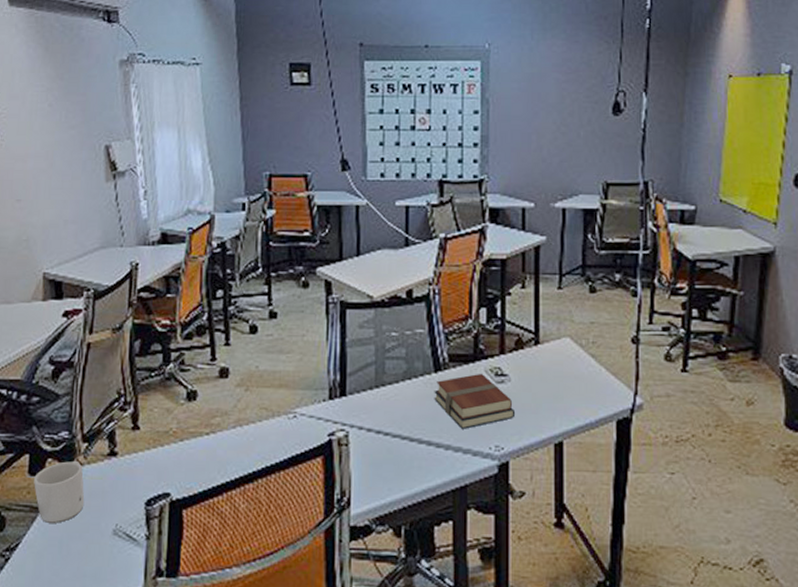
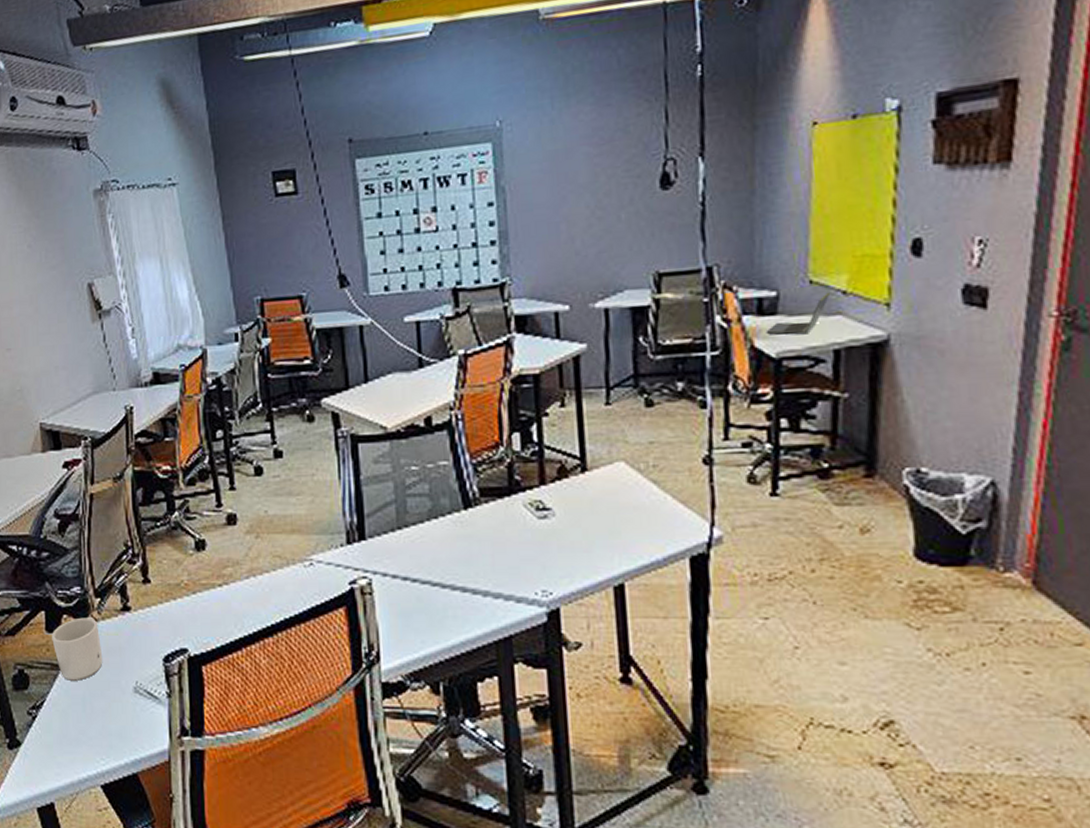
books: present [434,374,516,429] -> none [465,509,564,572]
laptop: none [685,210,735,242] -> present [765,292,831,335]

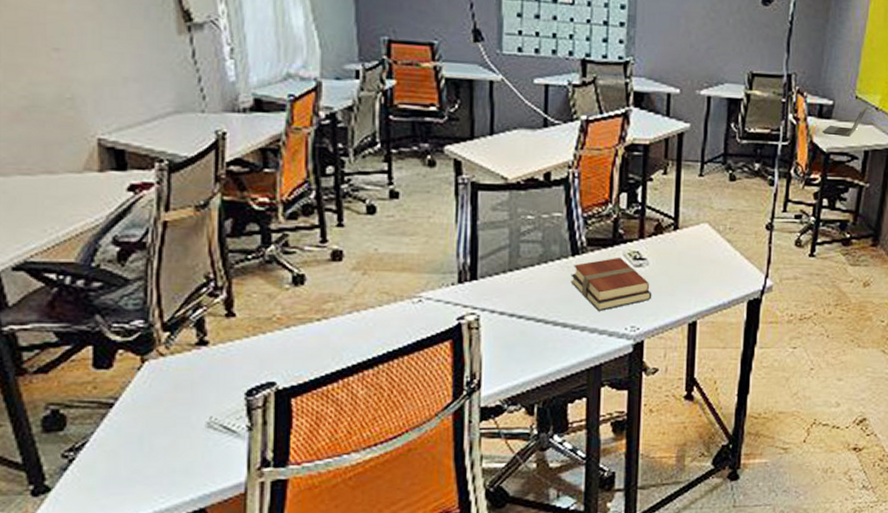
mug: present [52,616,103,681] -> none [101,351,169,419]
books: none [465,509,564,572] -> present [570,258,652,311]

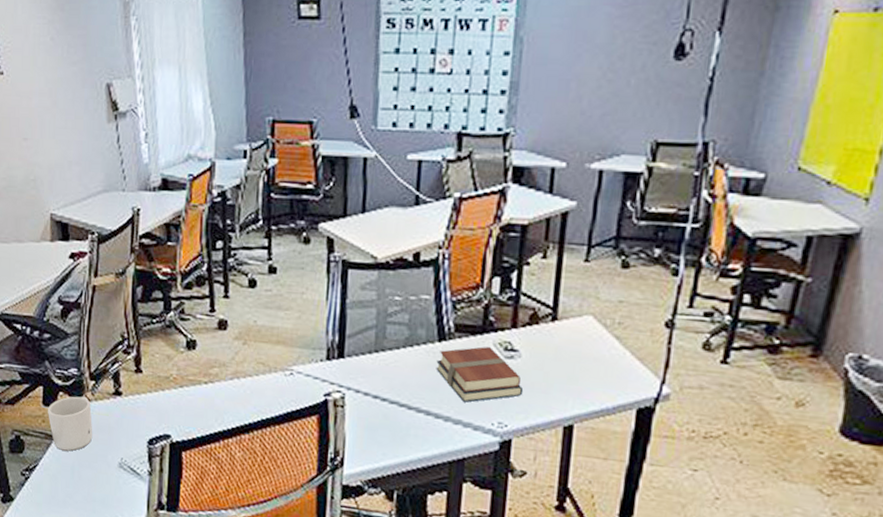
mug: none [101,351,169,419] -> present [48,396,93,451]
laptop: present [822,107,868,137] -> none [747,180,816,218]

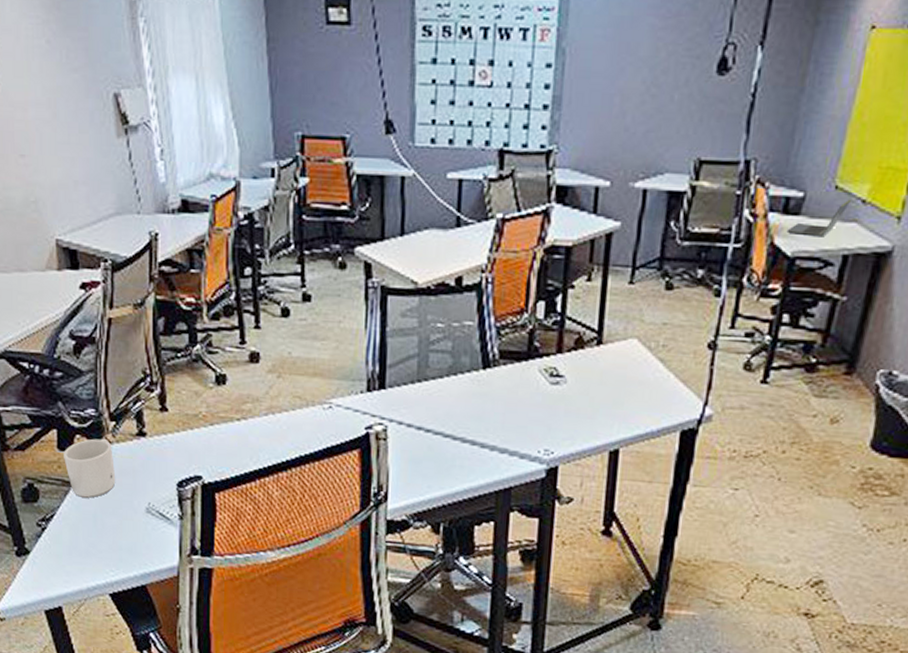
books: present [436,346,524,402] -> none [480,373,570,431]
laptop: none [747,180,816,218] -> present [786,199,852,237]

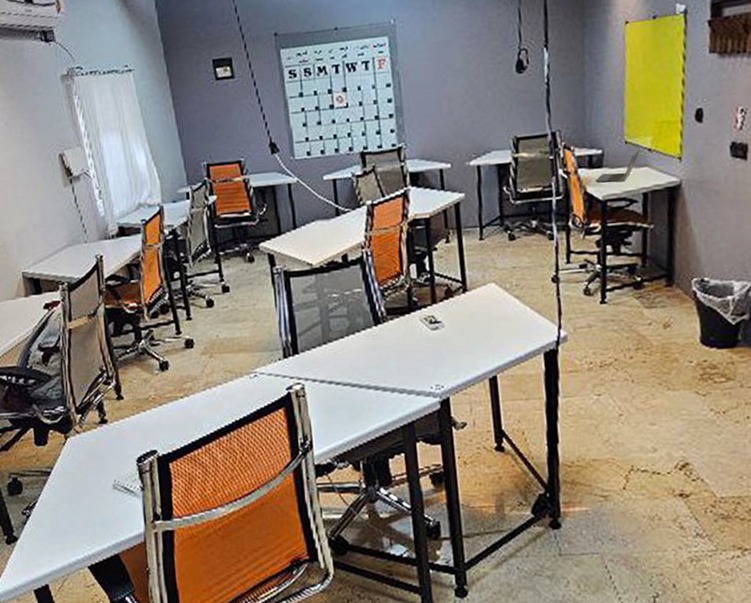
mug: present [64,438,116,498] -> none [40,430,86,484]

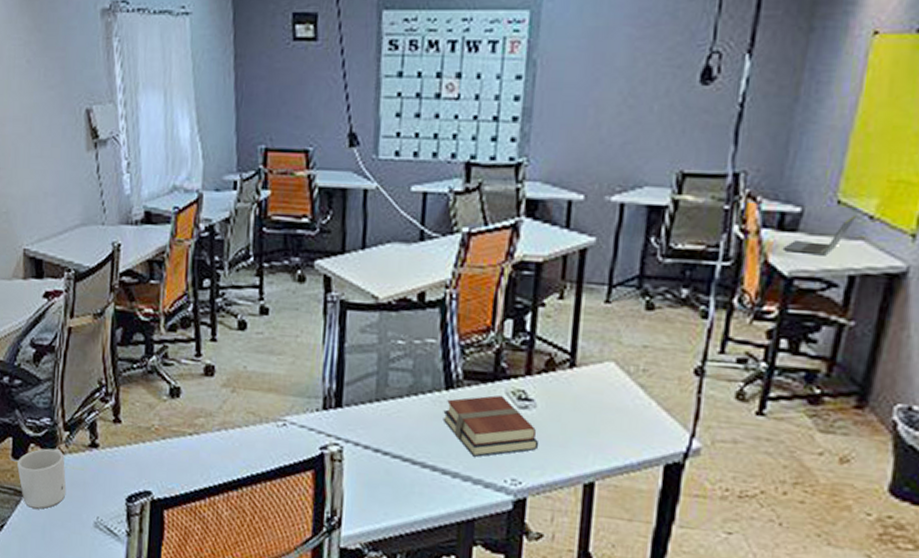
mug: none [40,430,86,484] -> present [17,448,67,509]
books: none [376,323,452,373] -> present [442,395,539,457]

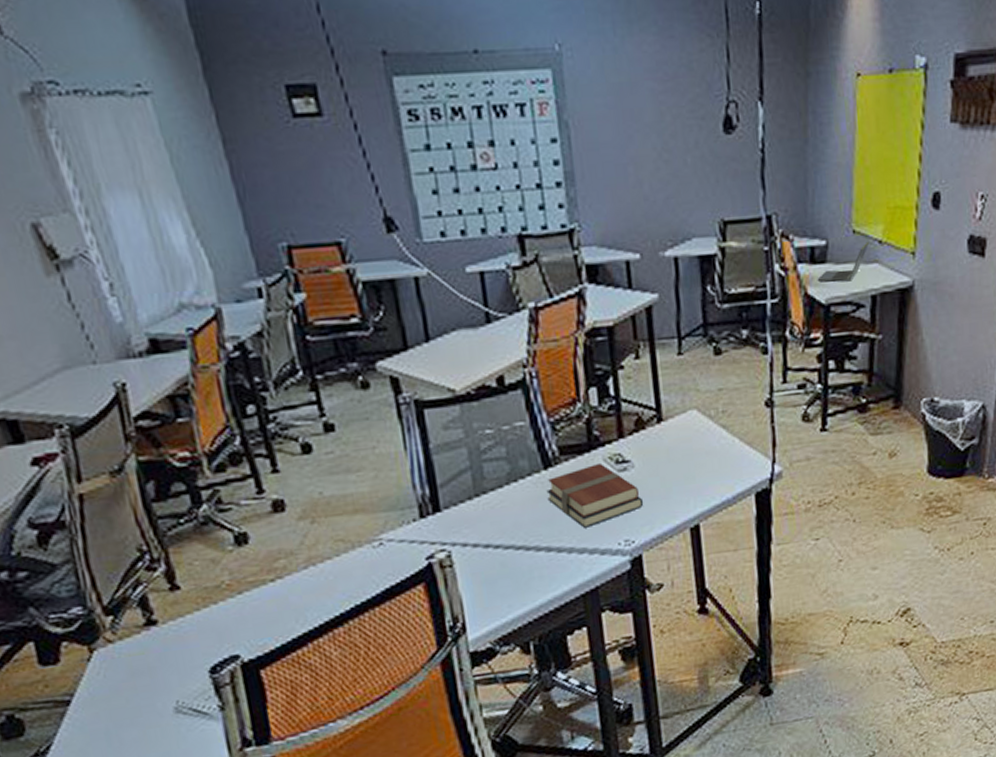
mug: present [17,448,67,509] -> none [49,638,128,716]

